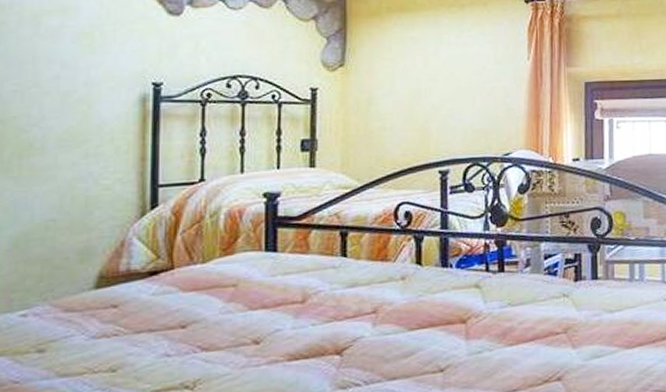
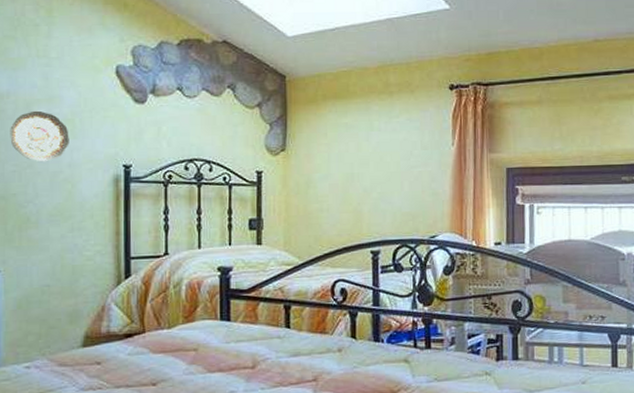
decorative plate: none [11,23,87,81] -> present [10,110,69,162]

